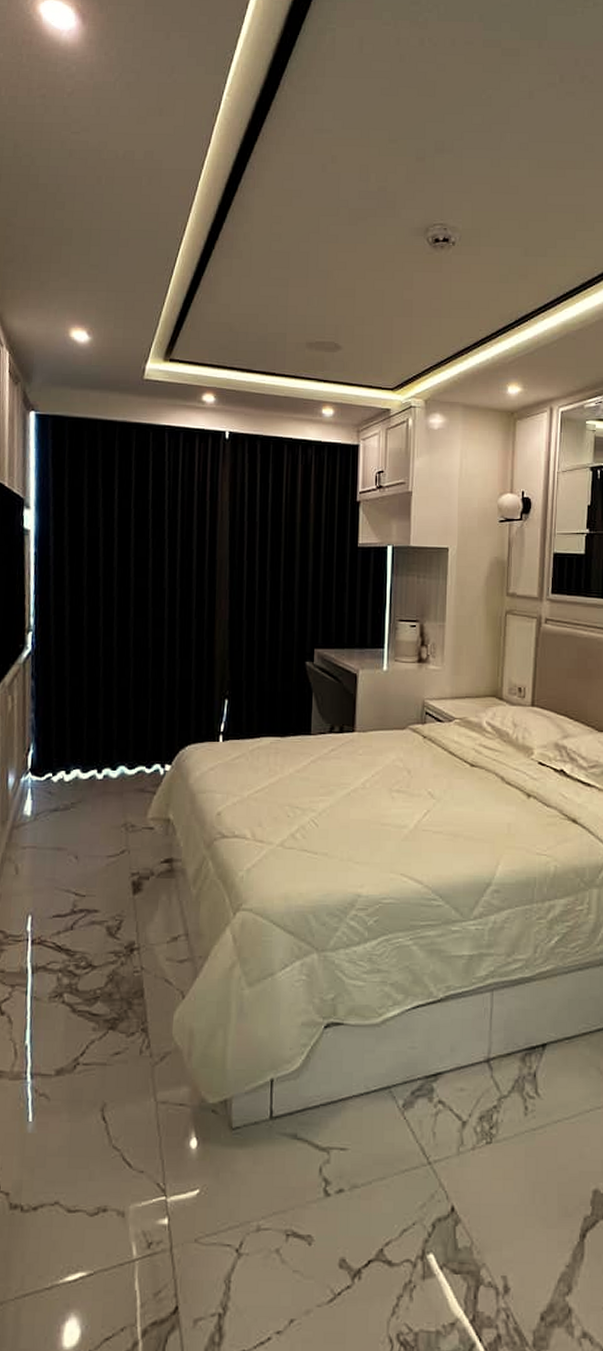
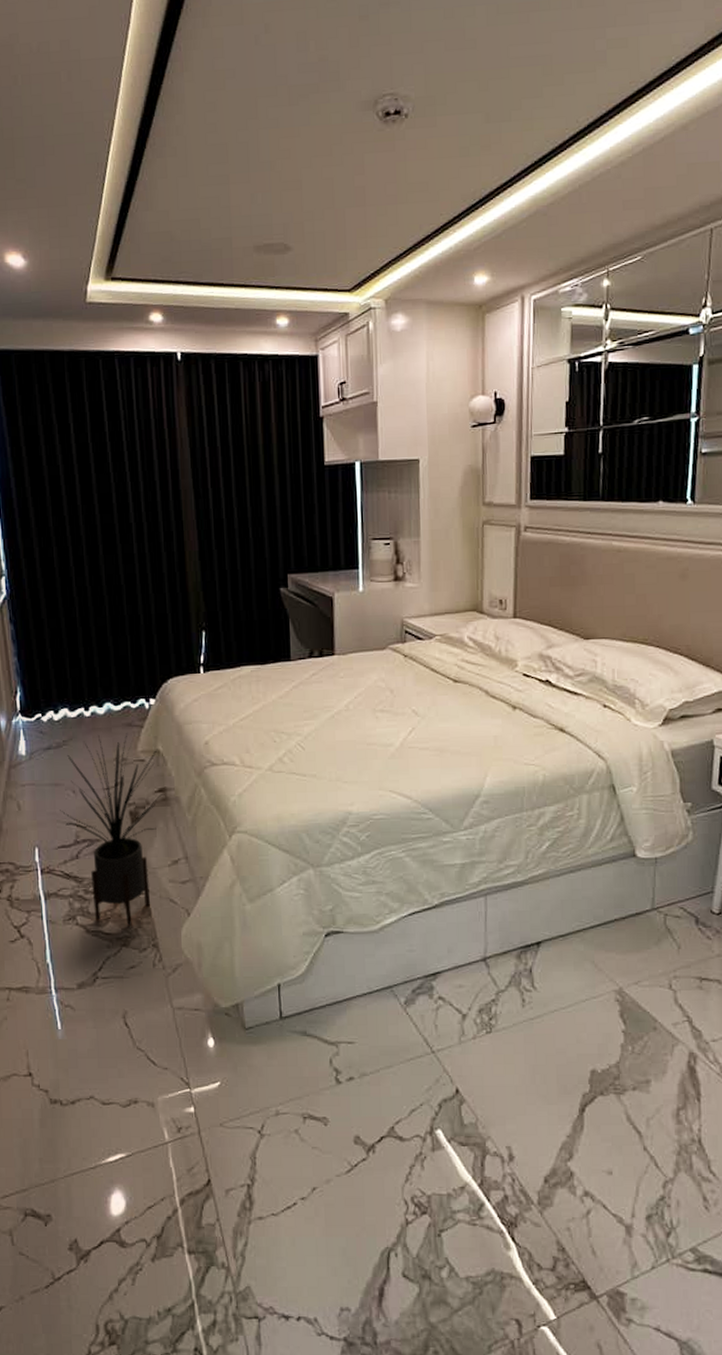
house plant: none [59,799,168,1007] -> present [60,733,162,926]

